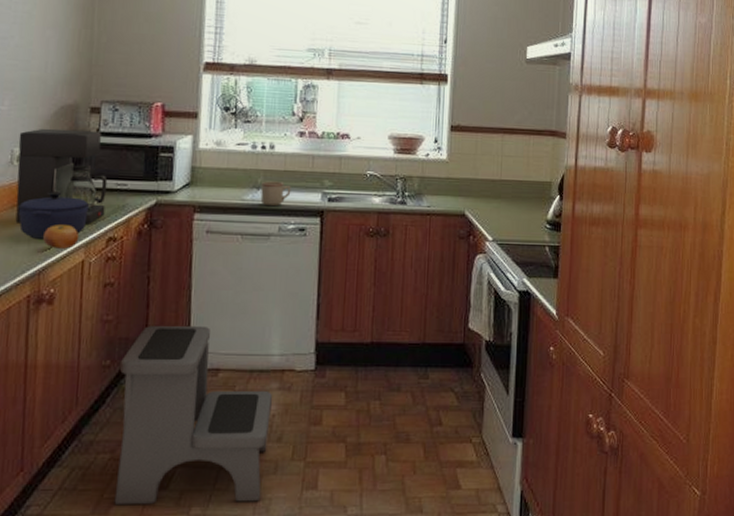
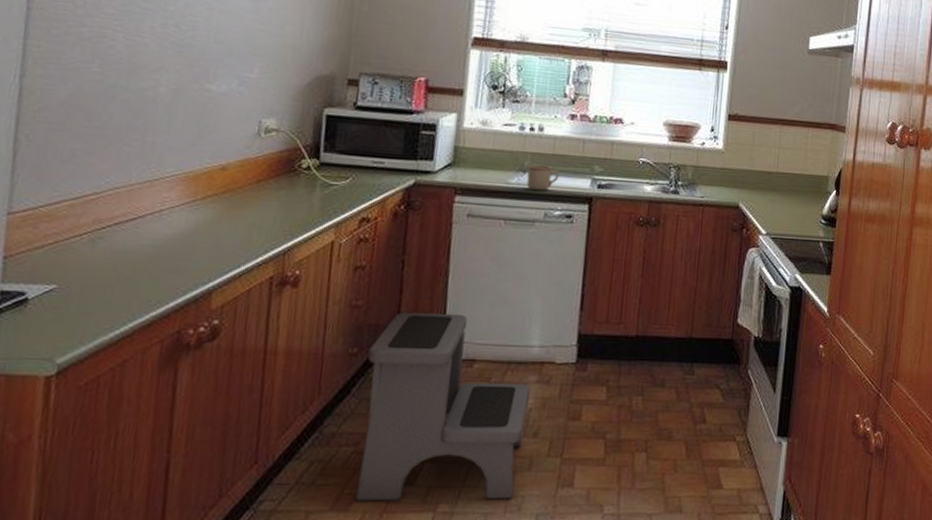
coffee maker: present [15,128,108,226] -> none [260,99,363,205]
cooking pot: present [18,190,89,239] -> none [263,166,342,217]
fruit: present [43,223,80,249] -> none [290,201,330,229]

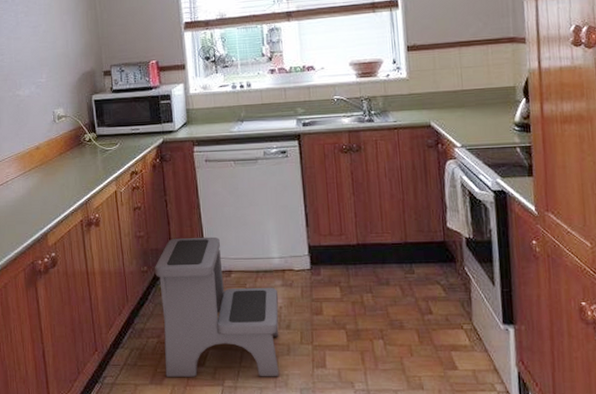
mug: present [526,164,560,192] -> none [244,113,270,135]

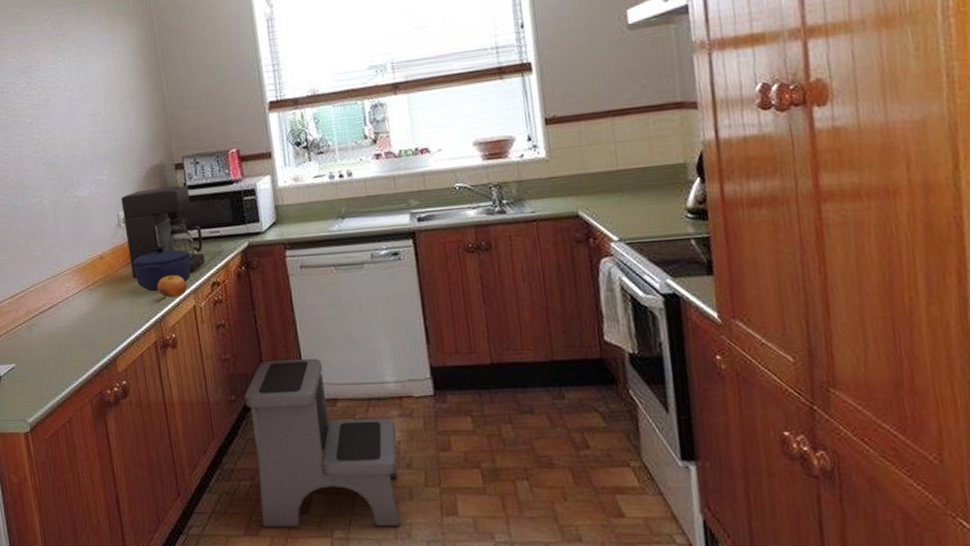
coffee maker: none [56,89,126,167] -> present [120,185,205,279]
cooking pot: none [64,139,114,177] -> present [132,244,191,291]
fruit: none [85,164,111,184] -> present [157,274,188,298]

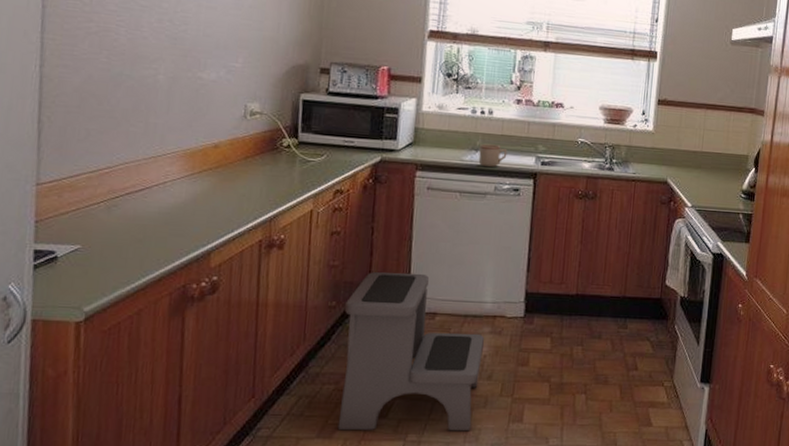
coffee maker: present [120,185,205,279] -> none [248,86,336,178]
cooking pot: present [132,244,191,291] -> none [251,144,318,189]
fruit: present [157,274,188,298] -> none [274,175,309,199]
mug: none [345,208,377,235] -> present [478,143,508,168]

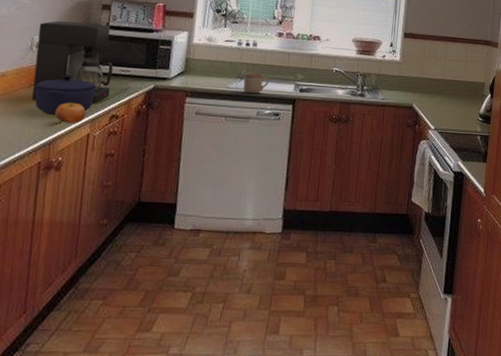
coffee maker: none [248,86,336,178] -> present [31,20,114,105]
cooking pot: none [251,144,318,189] -> present [34,73,96,115]
fruit: none [274,175,309,199] -> present [55,102,87,124]
step stool: present [337,272,484,432] -> none [103,191,244,345]

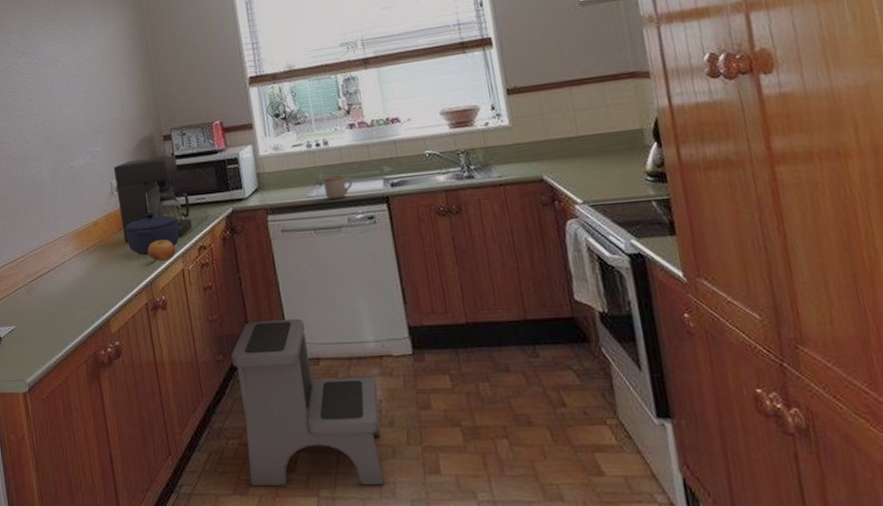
step stool: none [103,191,244,345] -> present [230,318,385,487]

